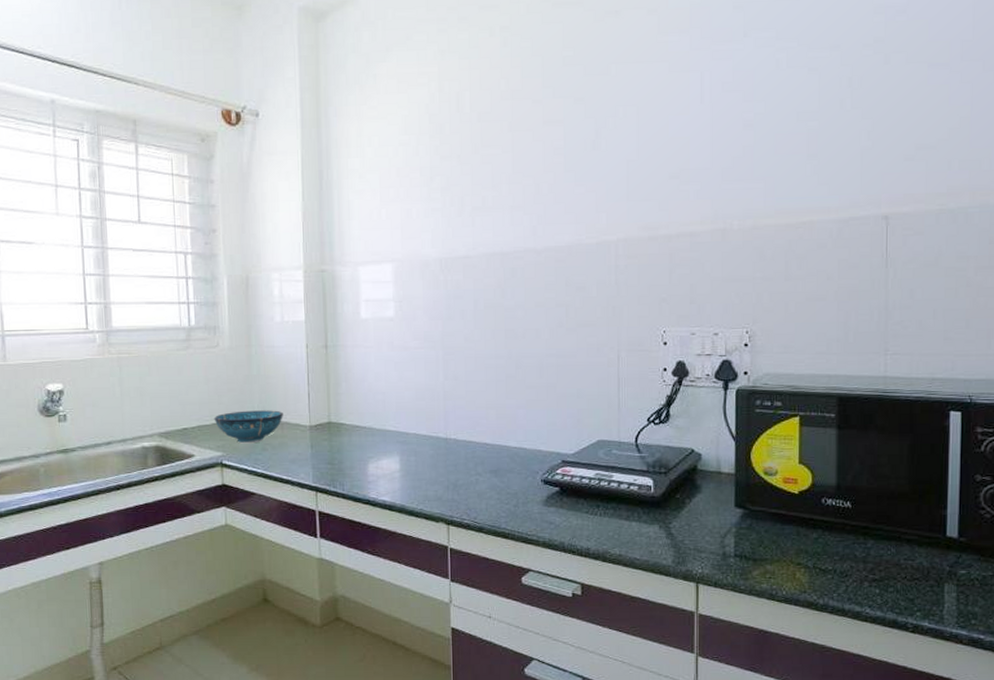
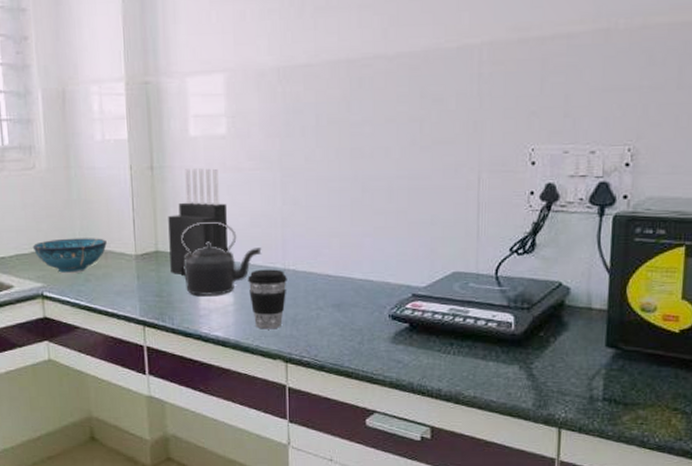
knife block: none [340,347,395,445] -> present [168,168,228,276]
kettle: none [351,394,426,463] -> present [180,221,262,295]
coffee cup: none [413,438,449,494] -> present [248,269,287,329]

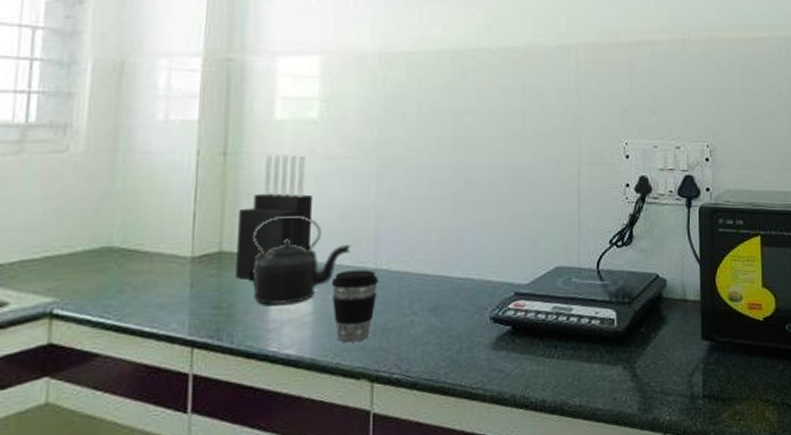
decorative bowl: present [32,238,107,274] -> none [47,237,155,284]

